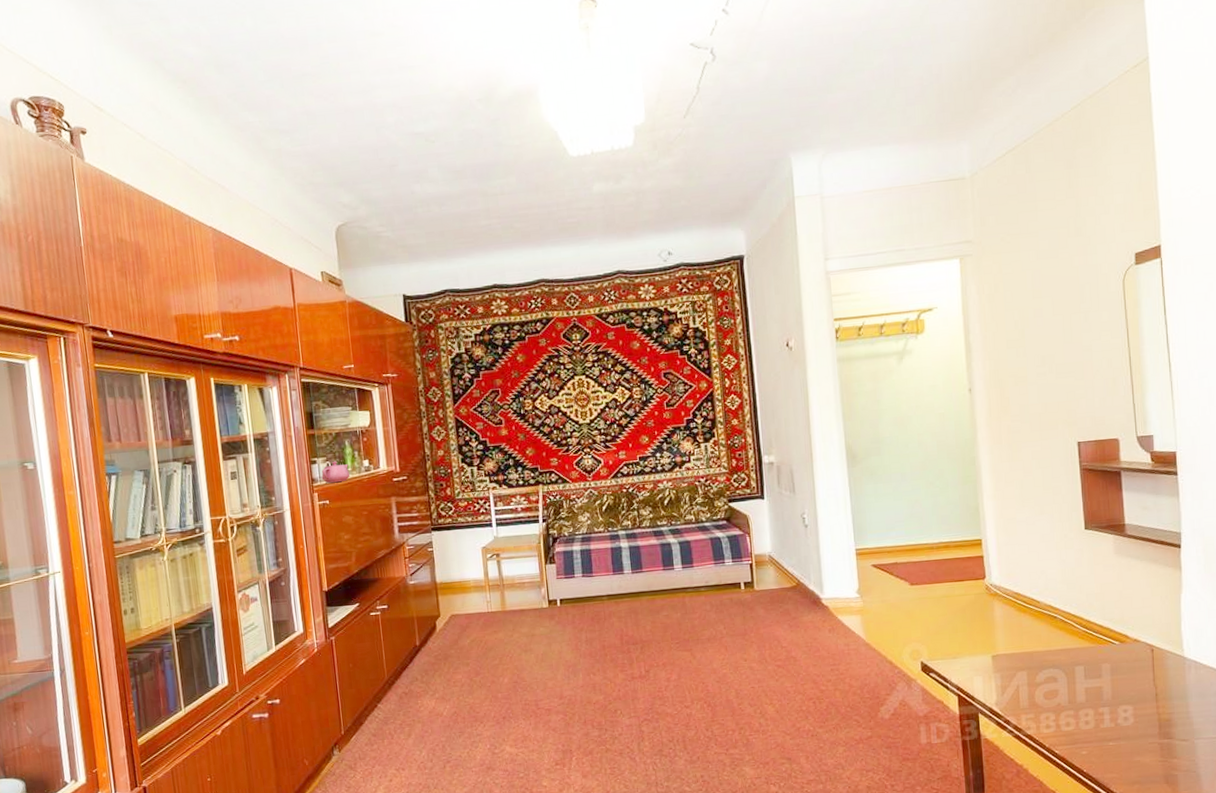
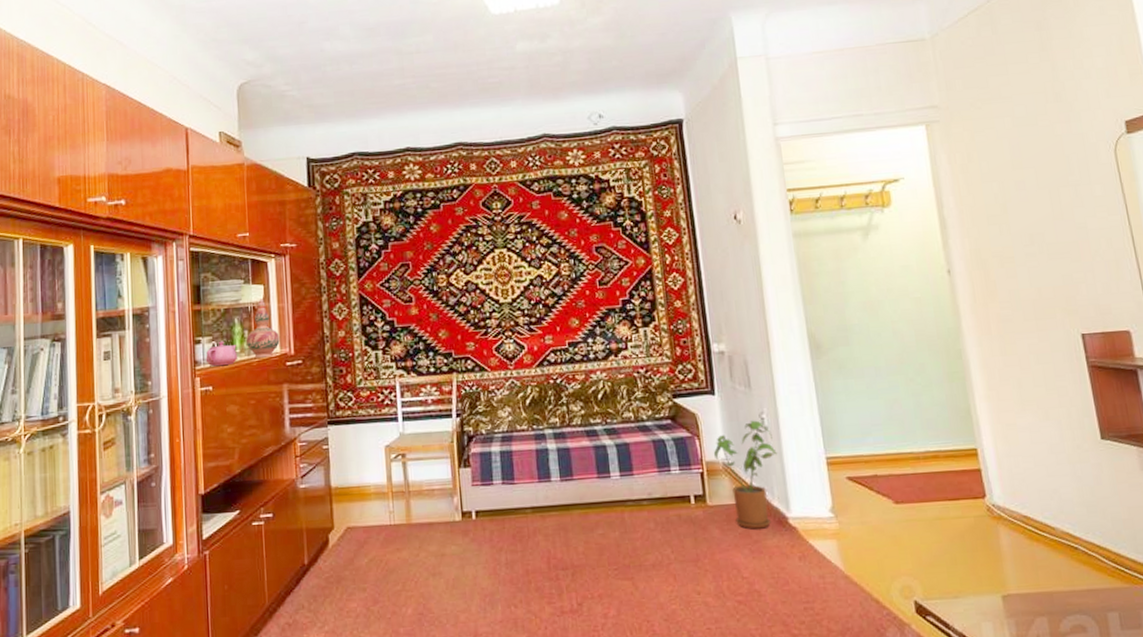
decorative vase: none [357,422,387,476] -> present [246,297,280,358]
house plant: none [761,519,815,609] -> present [713,420,777,530]

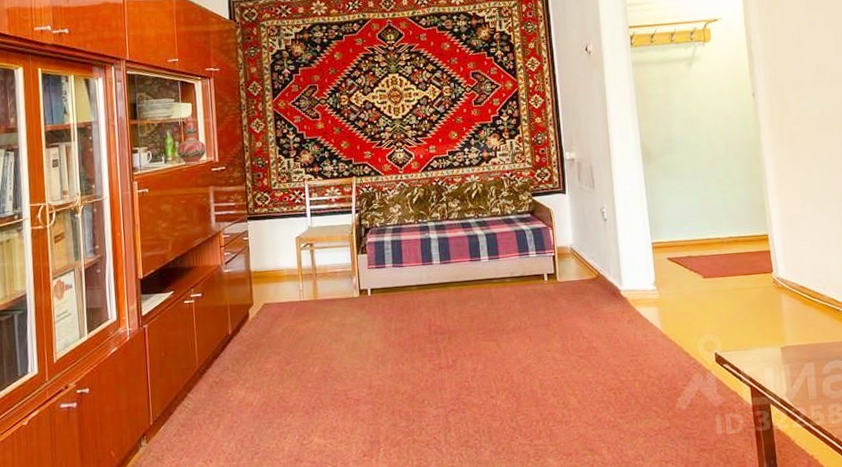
teapot: present [205,341,238,367] -> none [142,150,170,173]
house plant: present [713,420,777,530] -> none [563,213,613,300]

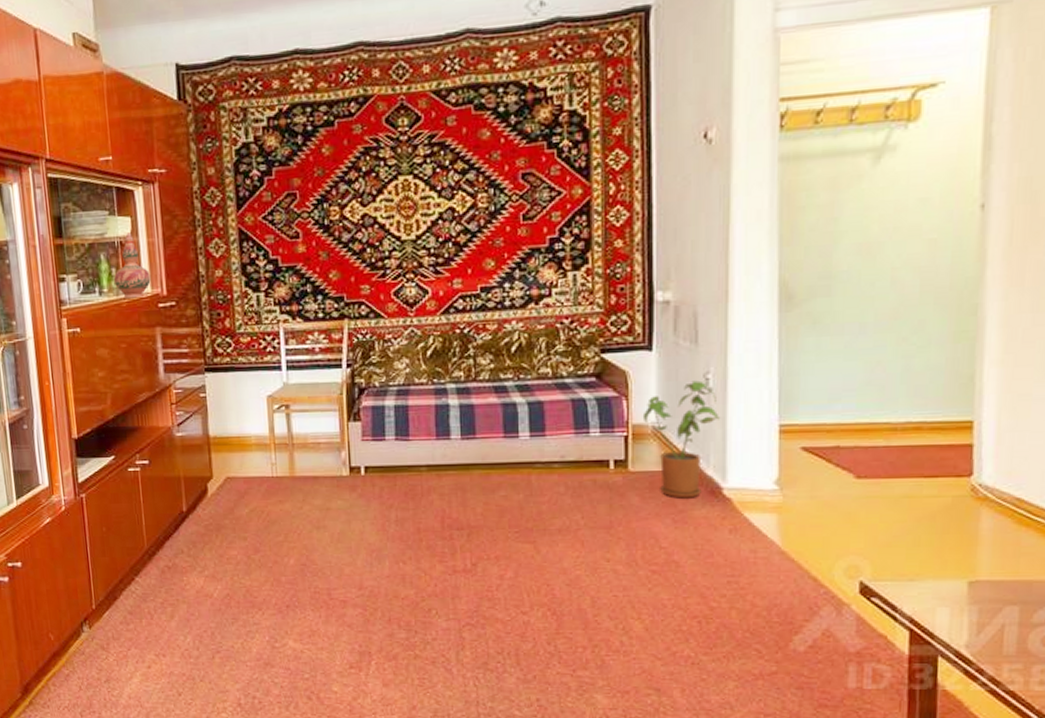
house plant: none [563,213,613,300] -> present [642,380,719,499]

